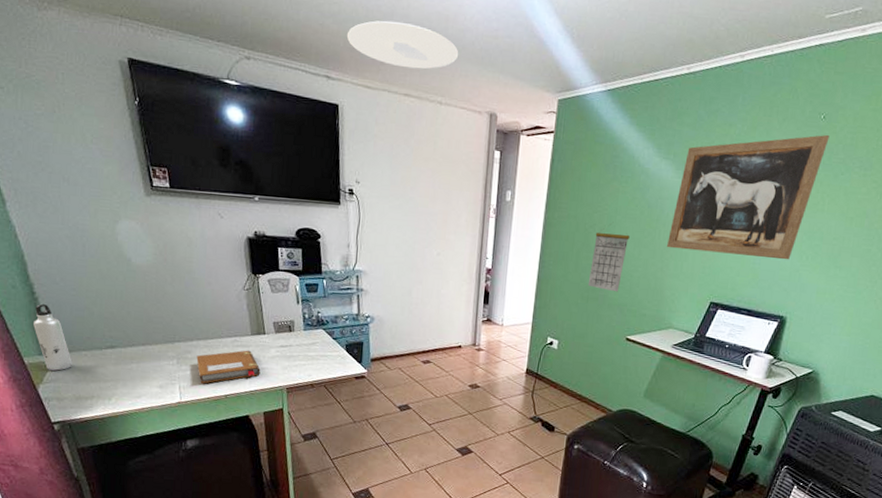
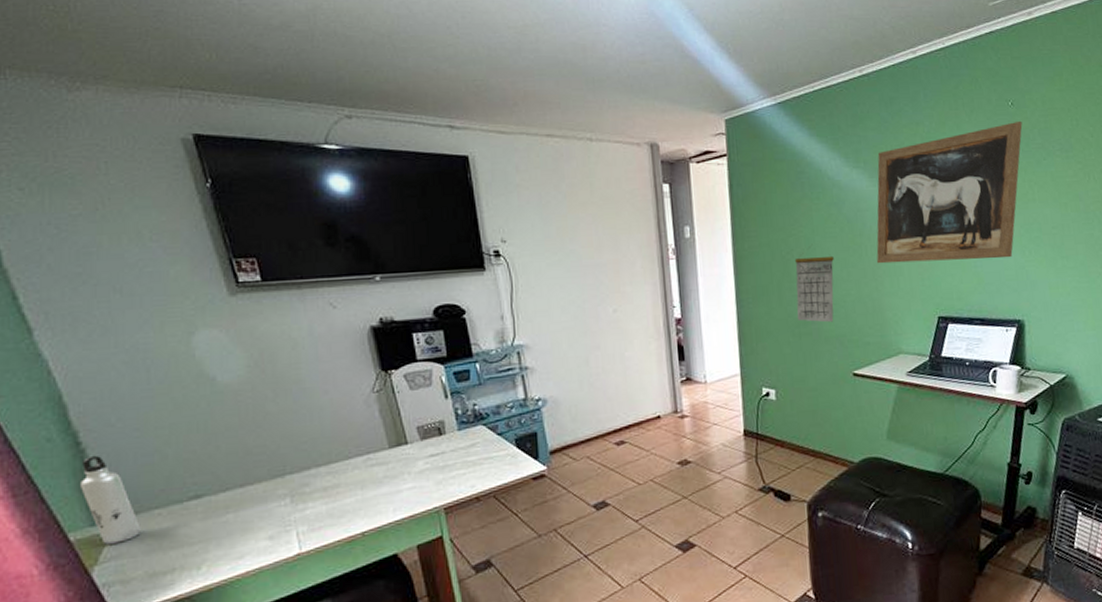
notebook: present [196,350,261,384] -> none [317,468,407,524]
ceiling light: present [346,20,459,69] -> none [468,57,604,106]

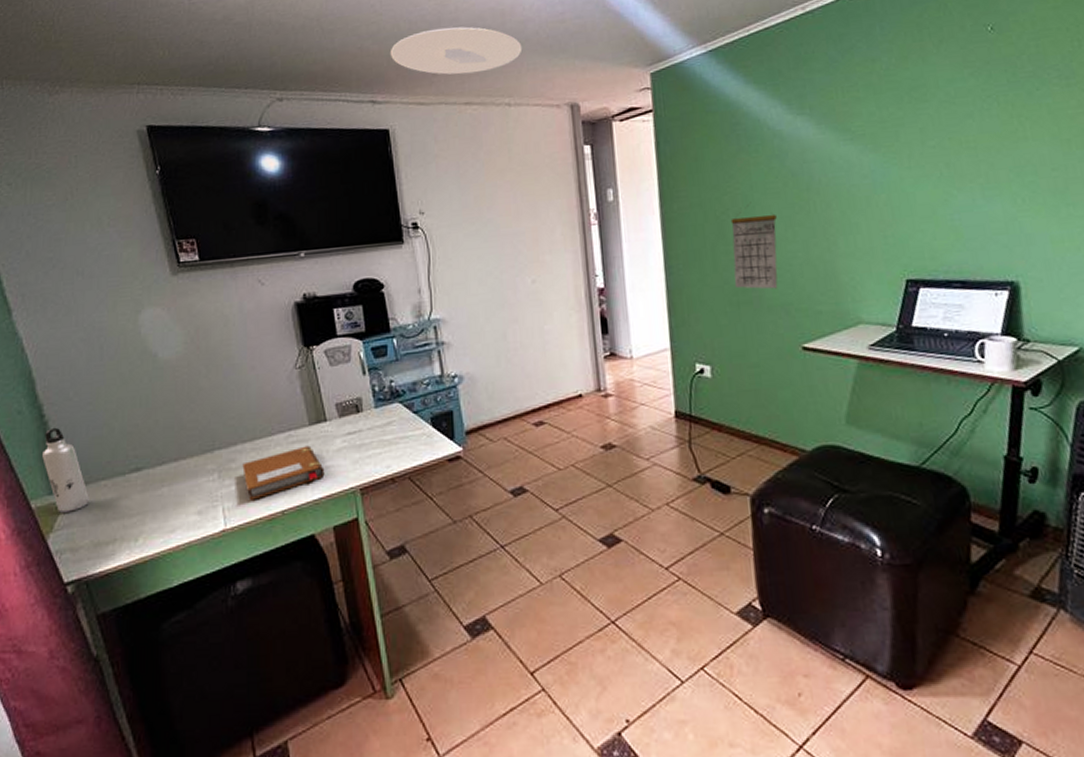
notebook: none [317,468,407,524] -> present [242,445,325,500]
ceiling light: none [468,57,604,106] -> present [389,26,523,75]
wall art: present [876,120,1023,264] -> none [826,47,1007,221]

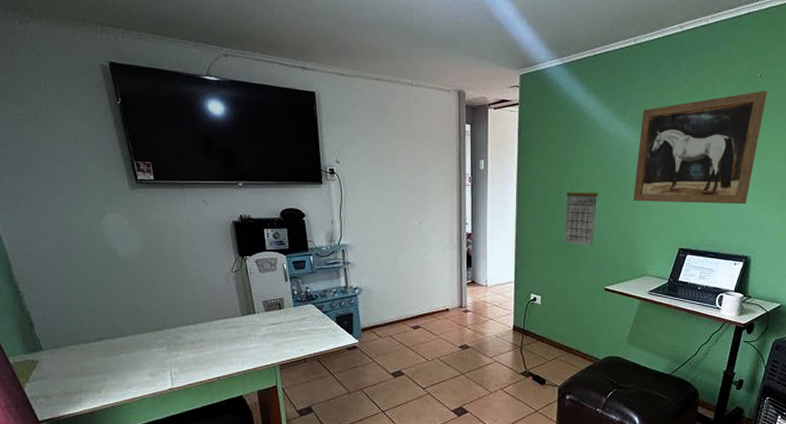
water bottle: present [42,428,89,513] -> none [19,303,60,368]
notebook: present [242,445,325,500] -> none [187,331,252,368]
ceiling light: present [389,26,523,75] -> none [319,14,425,56]
wall art: none [826,47,1007,221] -> present [633,90,767,205]

